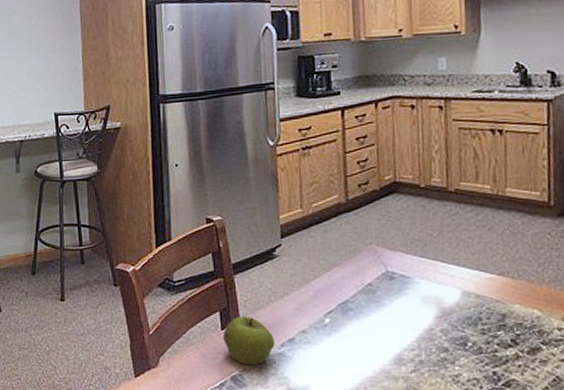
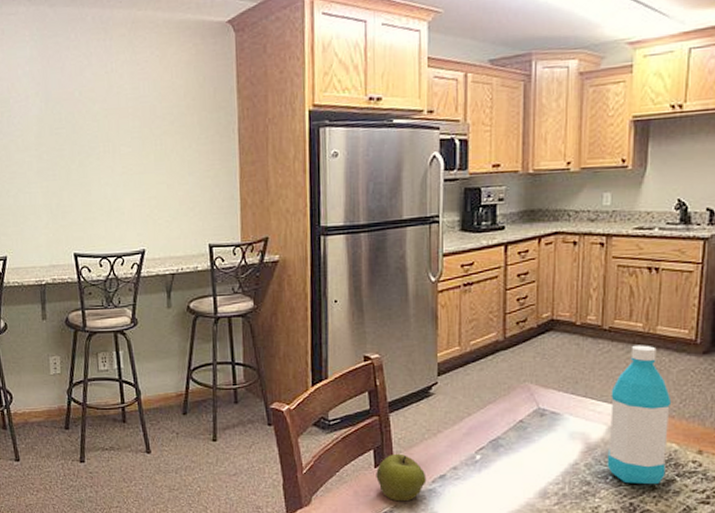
water bottle: none [462,207,530,352] -> present [607,345,672,484]

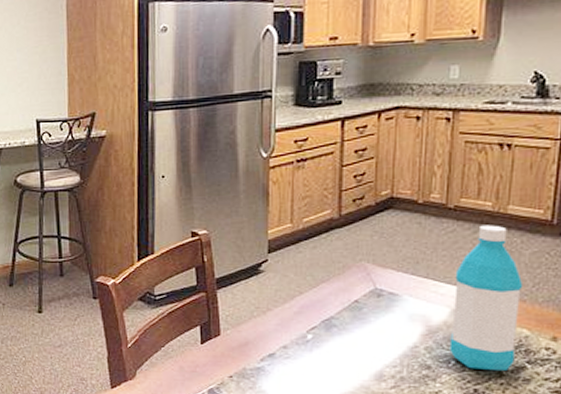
apple: present [376,453,427,502] -> none [202,330,255,379]

